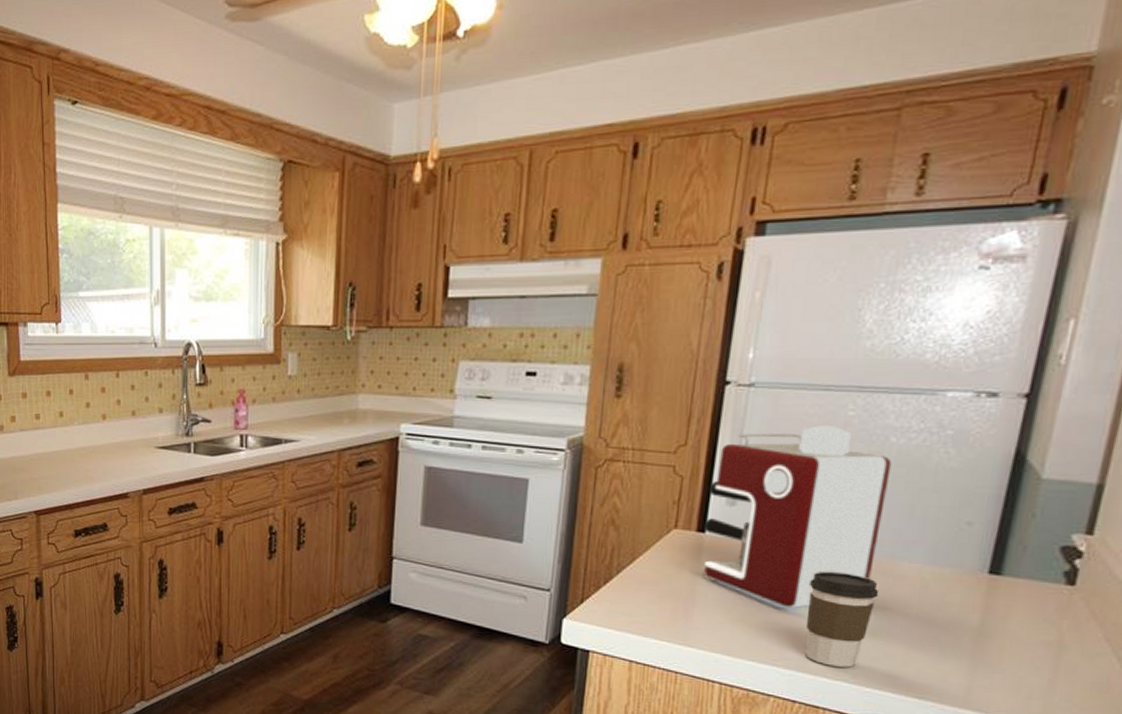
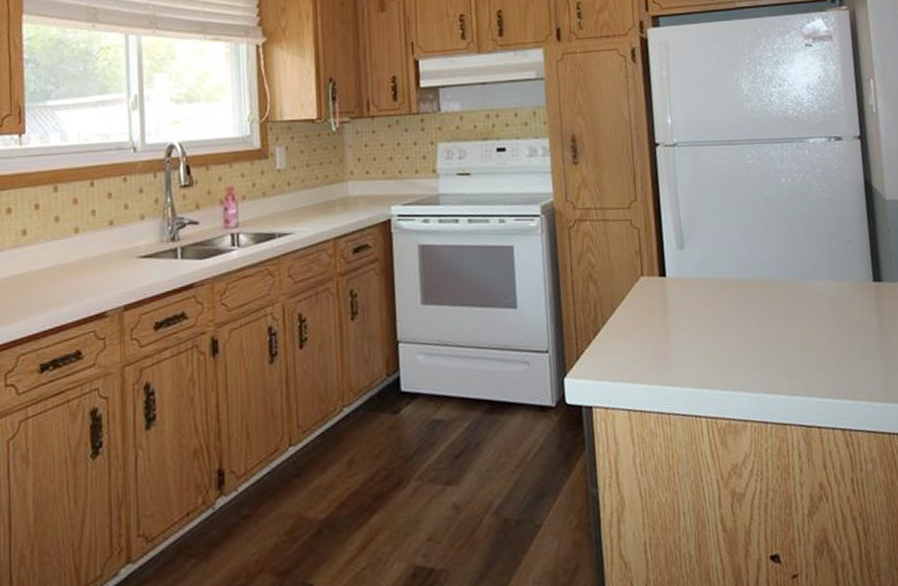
coffee maker: present [704,426,892,608] -> none [661,173,796,335]
coffee cup: present [805,571,879,668] -> none [753,296,805,383]

